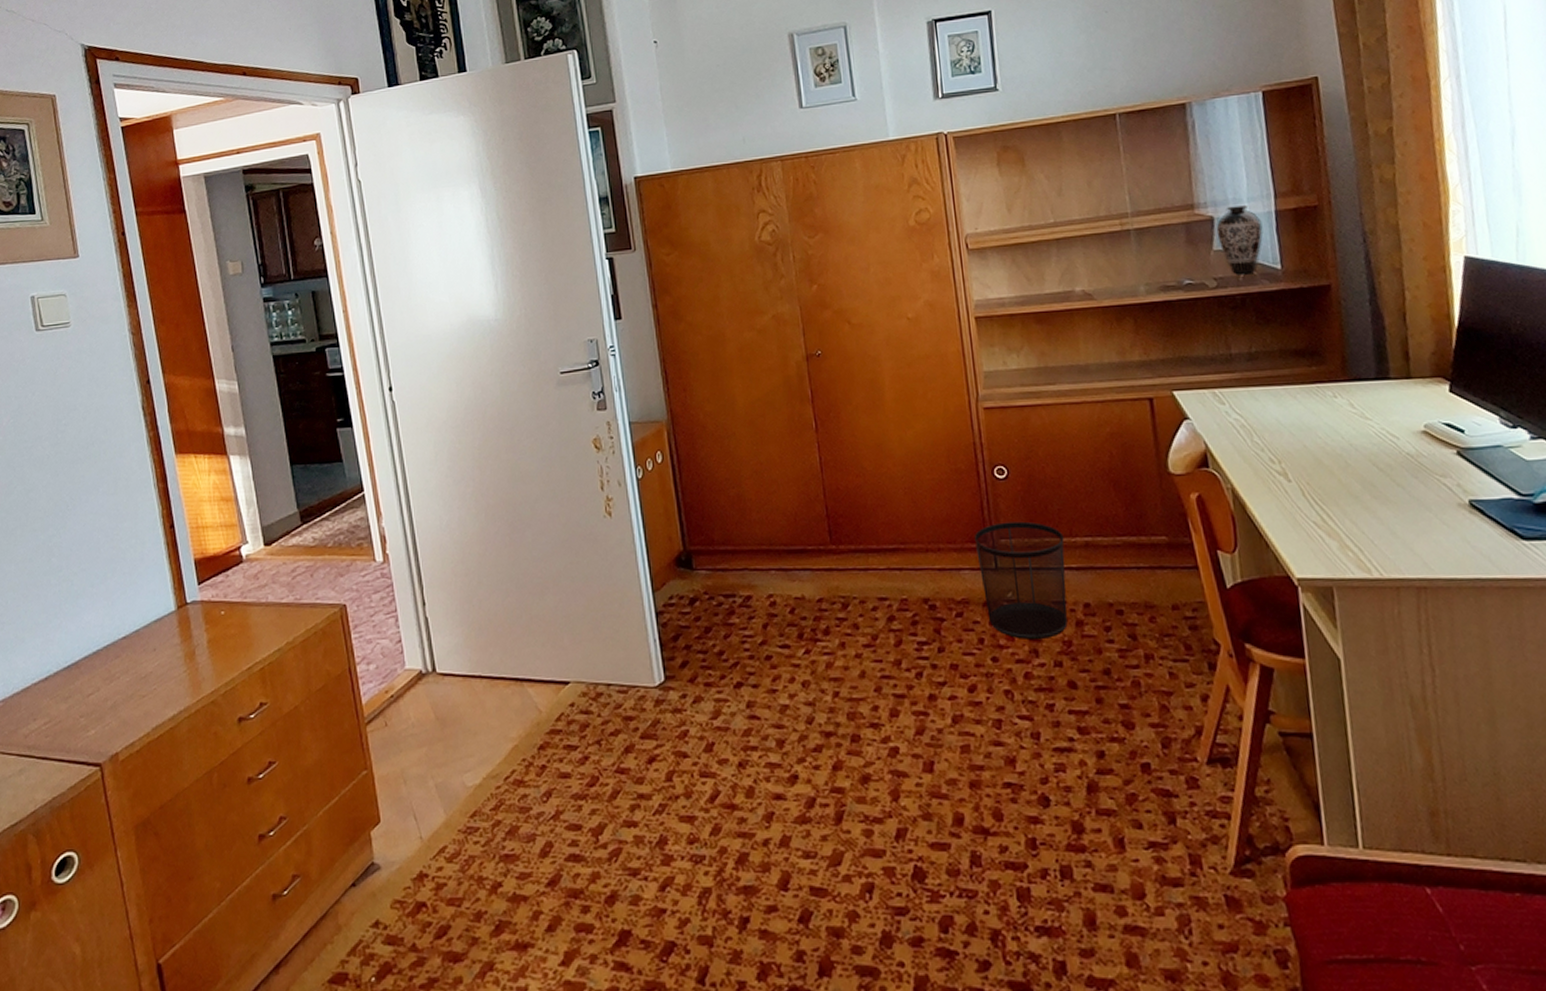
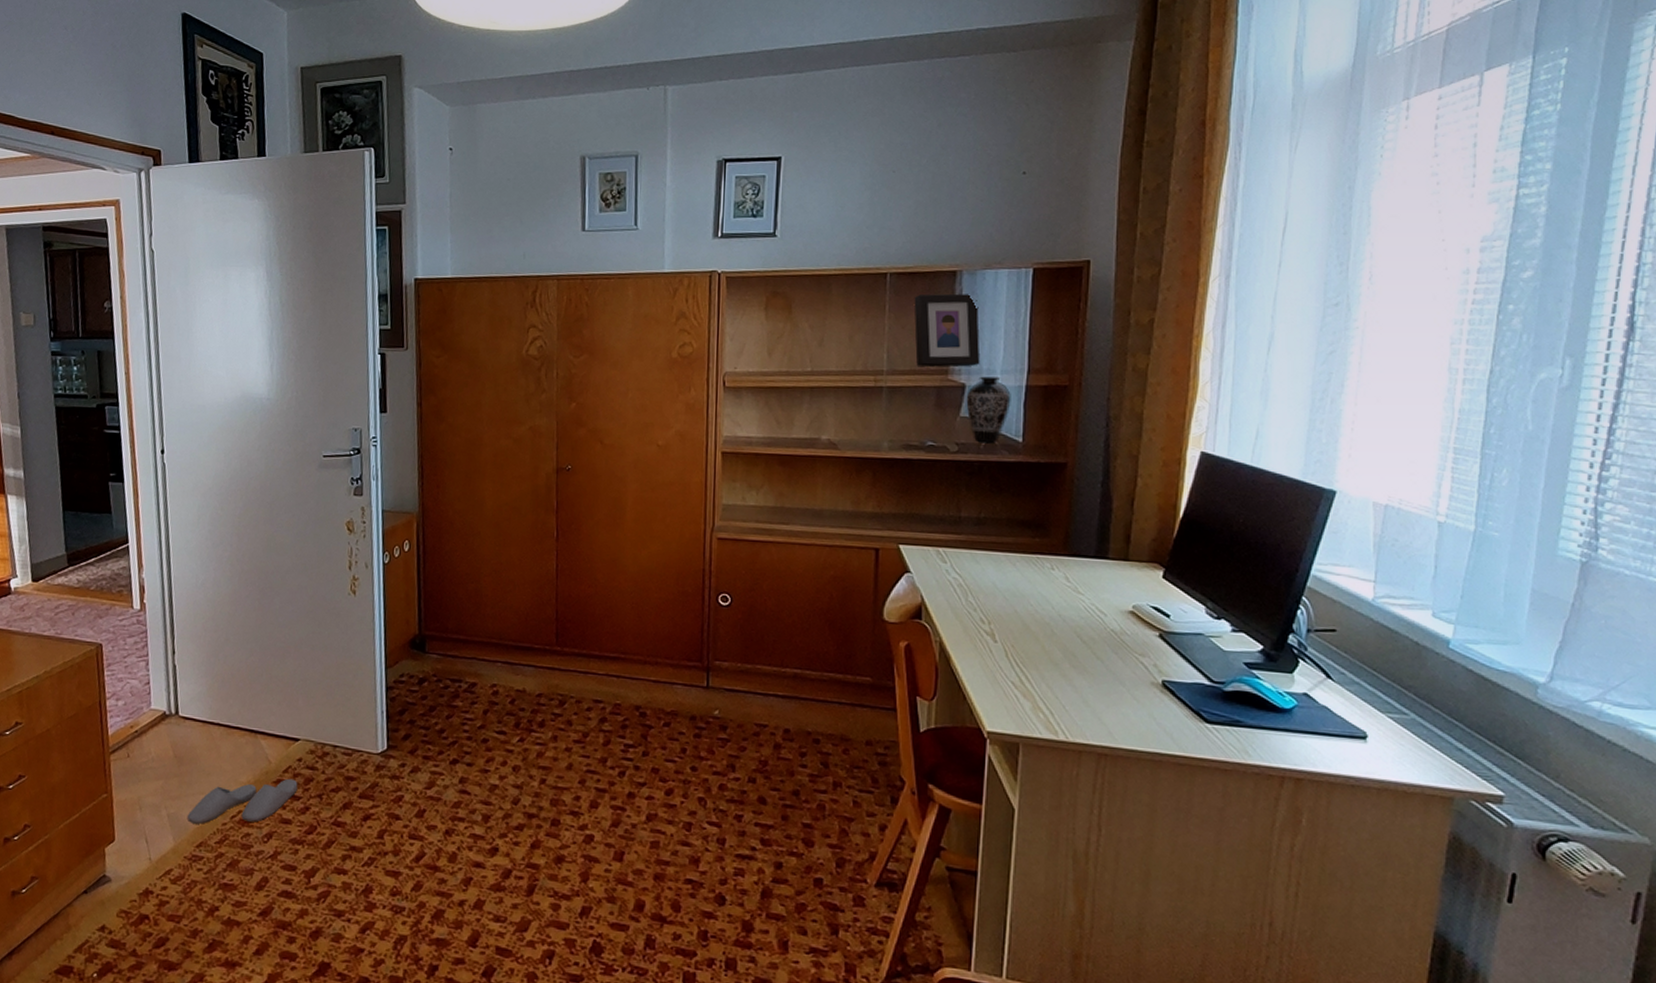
slippers: none [456,727,574,791] -> present [187,778,298,824]
waste bin: present [973,521,1068,639] -> none [690,645,775,756]
picture frame: none [1147,125,1225,204] -> present [914,293,980,367]

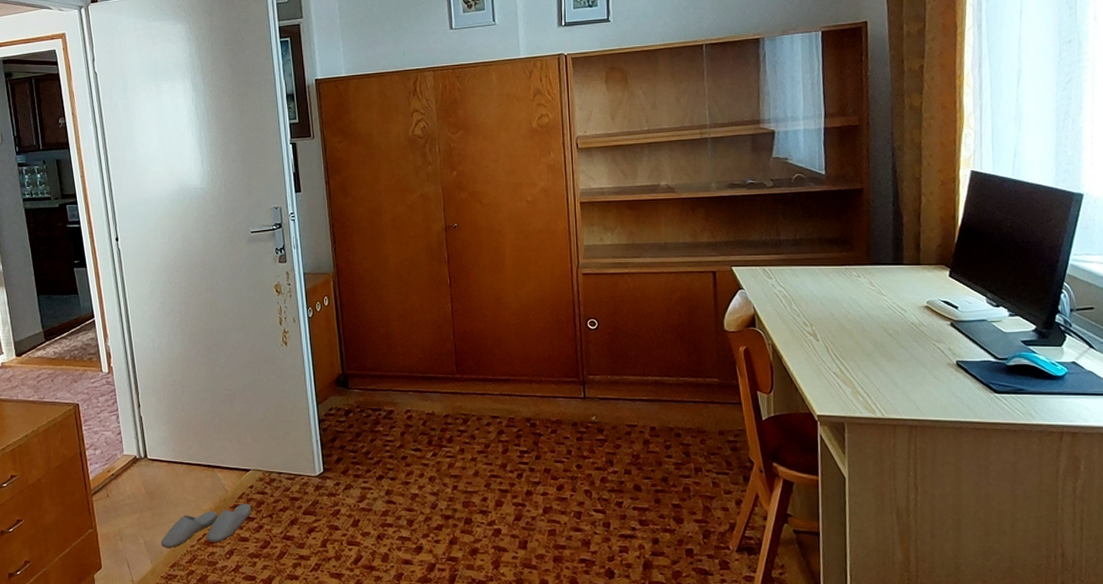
picture frame: present [914,293,980,367] -> none [726,56,785,119]
decorative vase: present [966,376,1011,444] -> none [776,123,813,178]

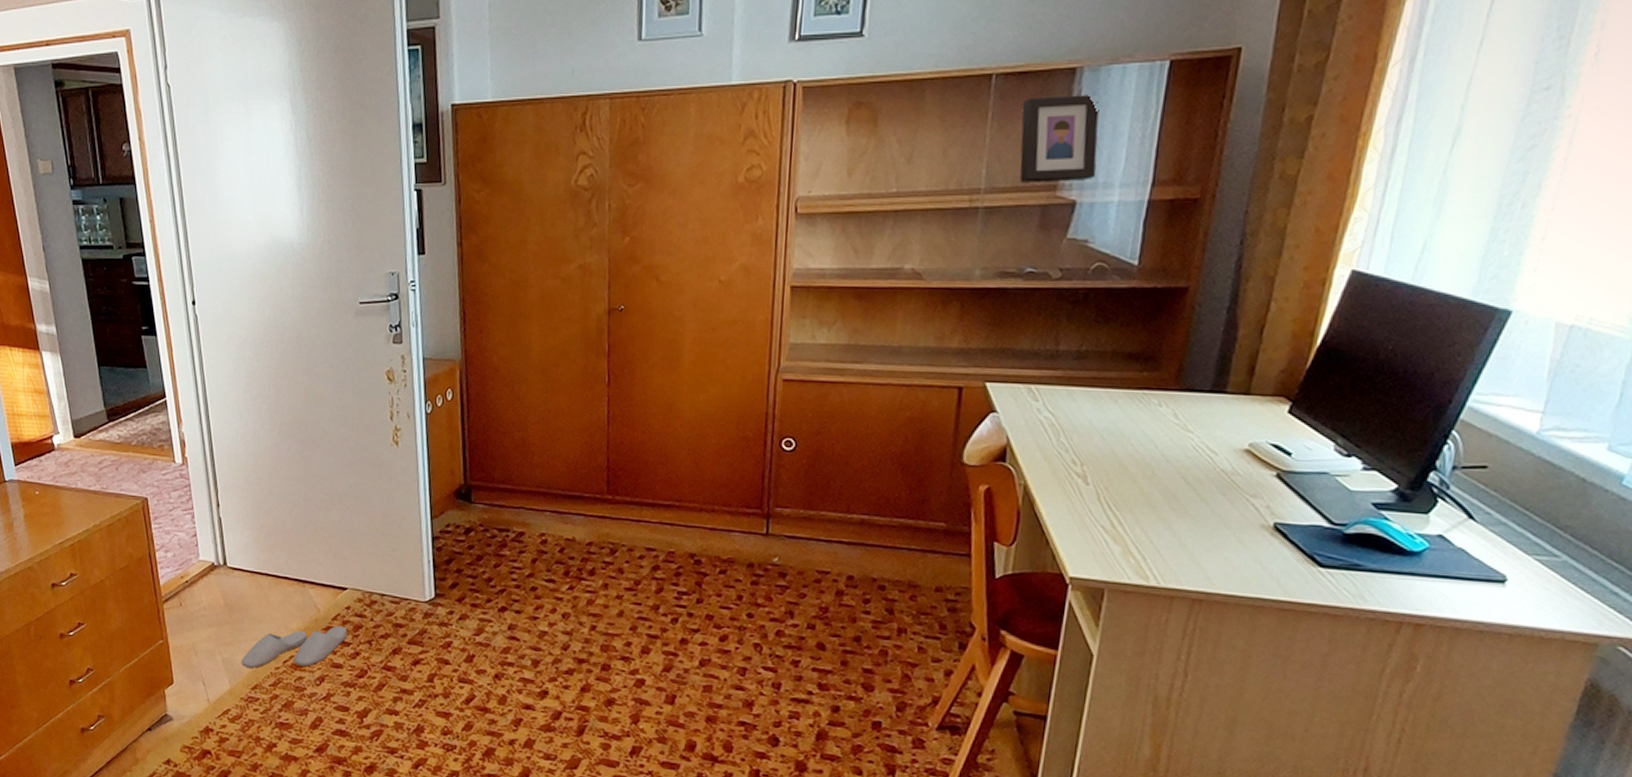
picture frame: none [726,56,785,119] -> present [1020,95,1099,182]

